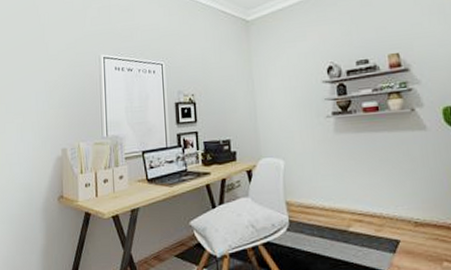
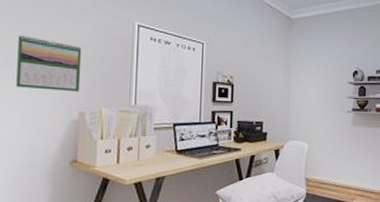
calendar: none [13,84,61,132] -> present [15,35,82,93]

